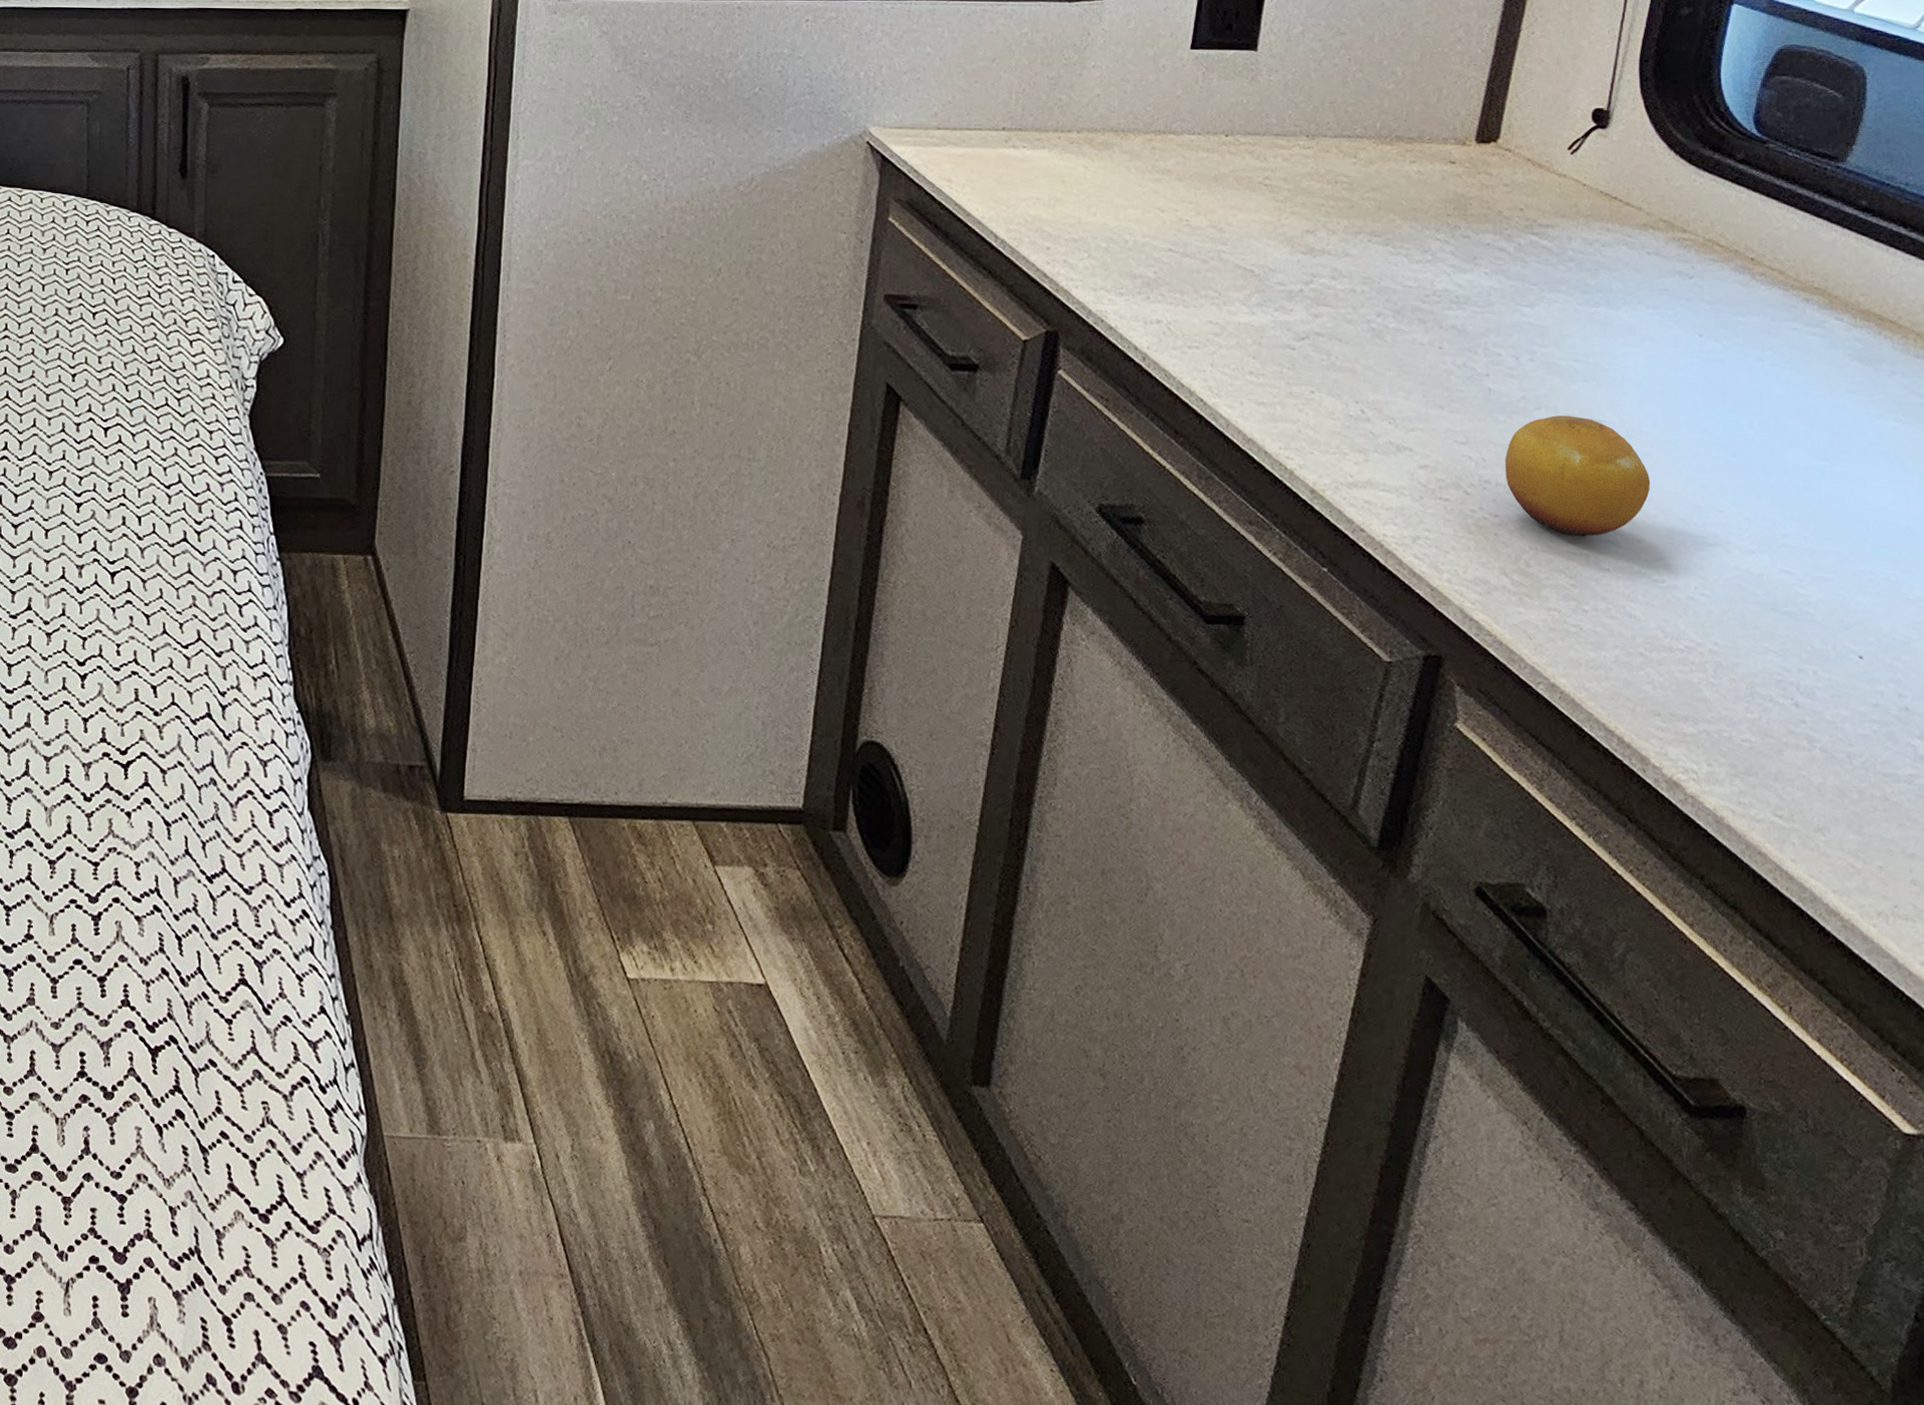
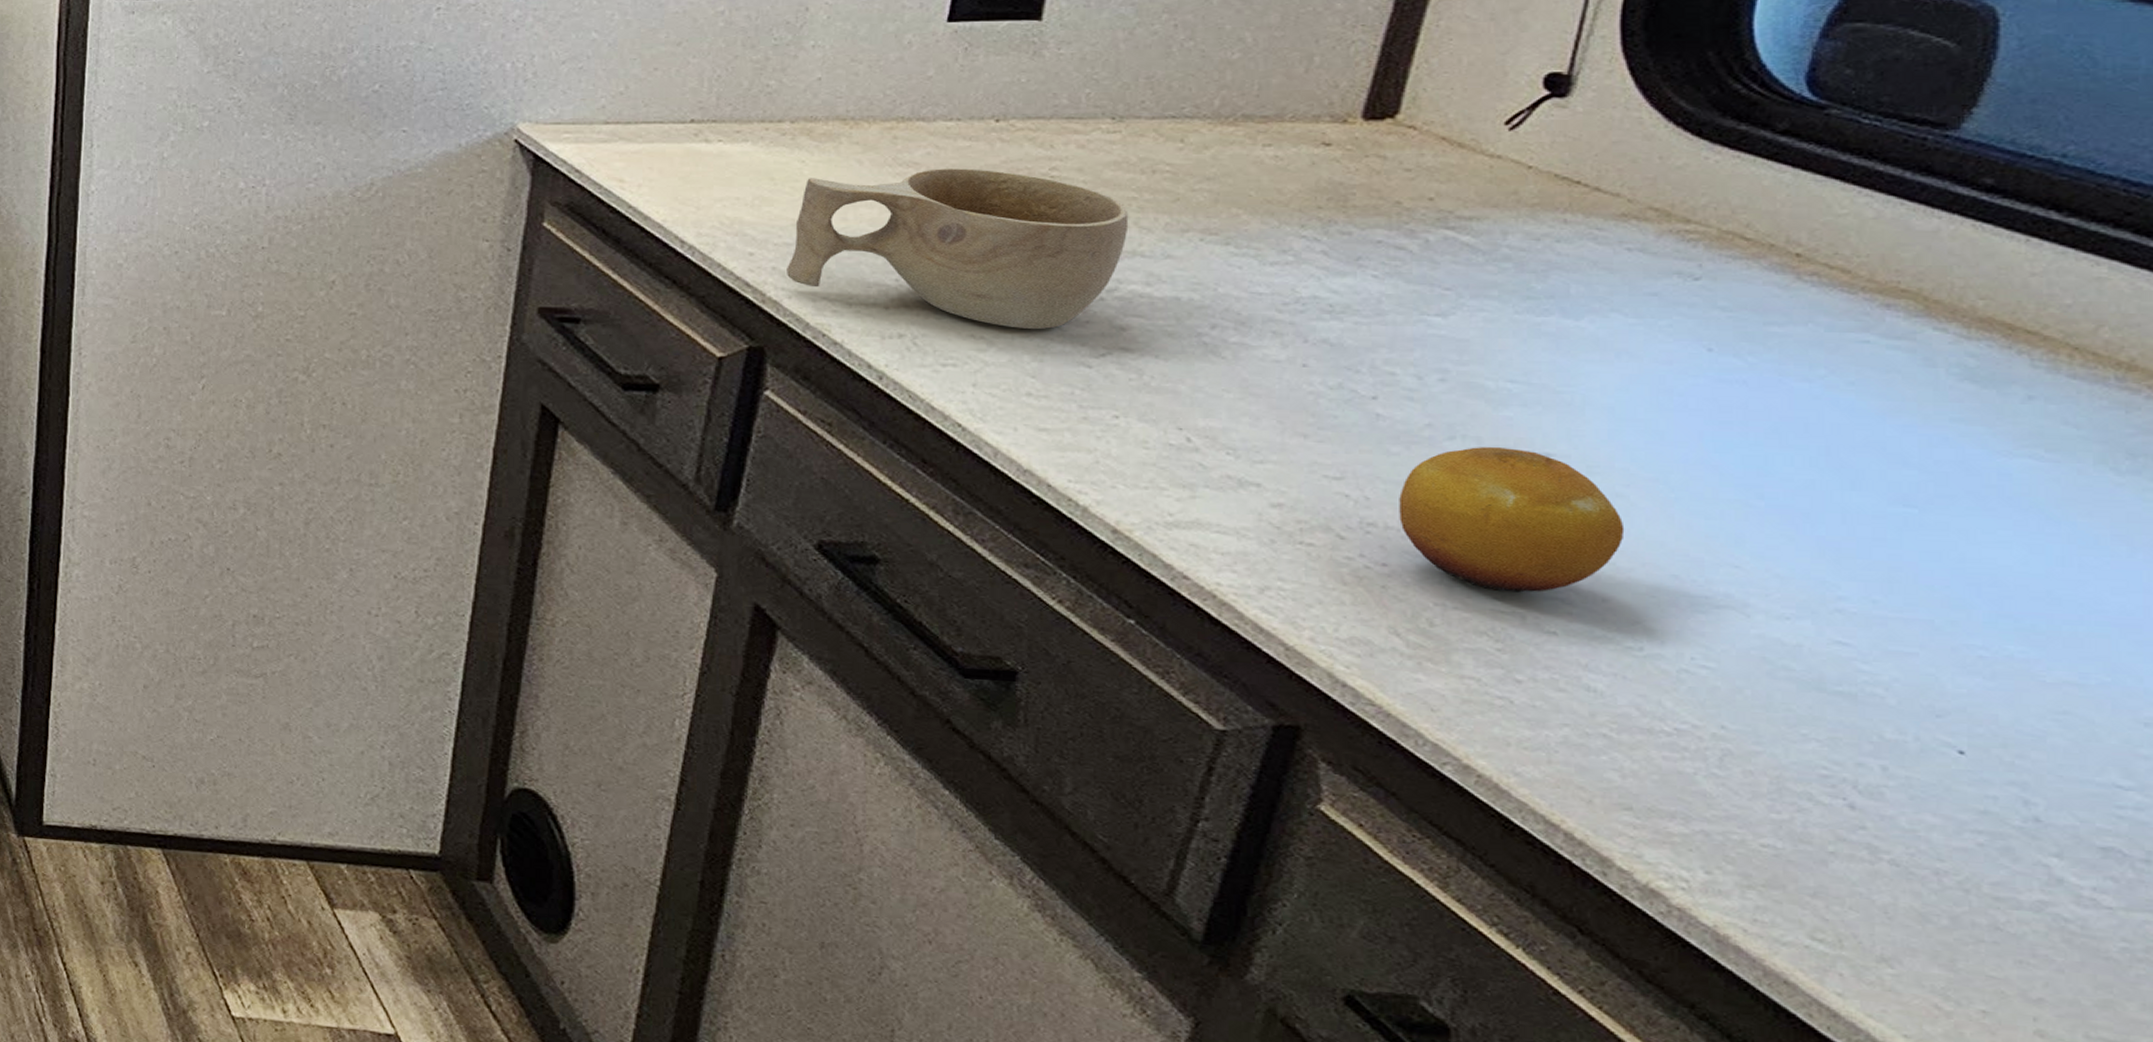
cup: none [1074,176,1320,317] -> present [787,168,1129,330]

